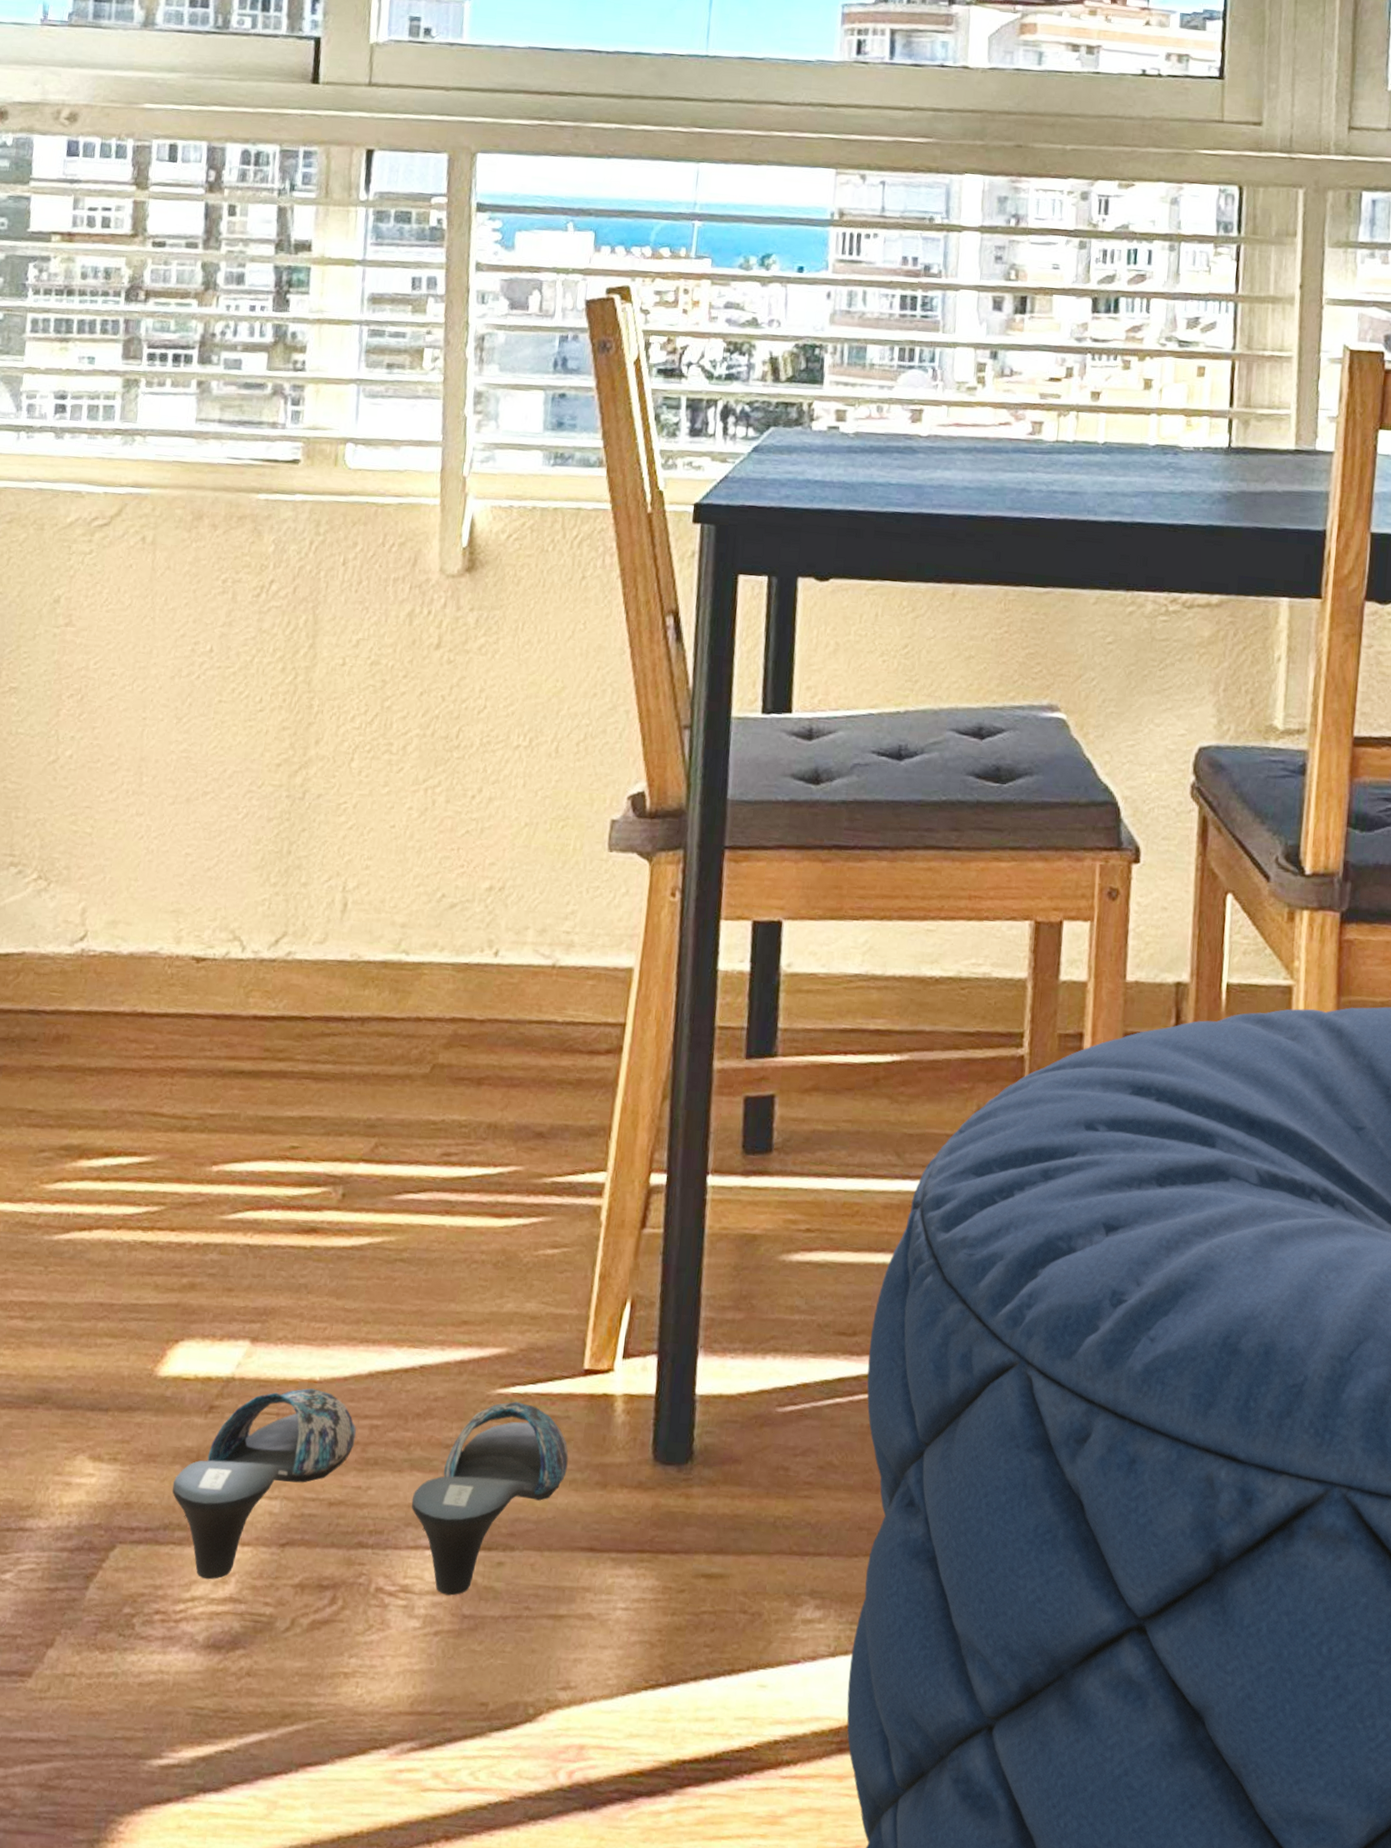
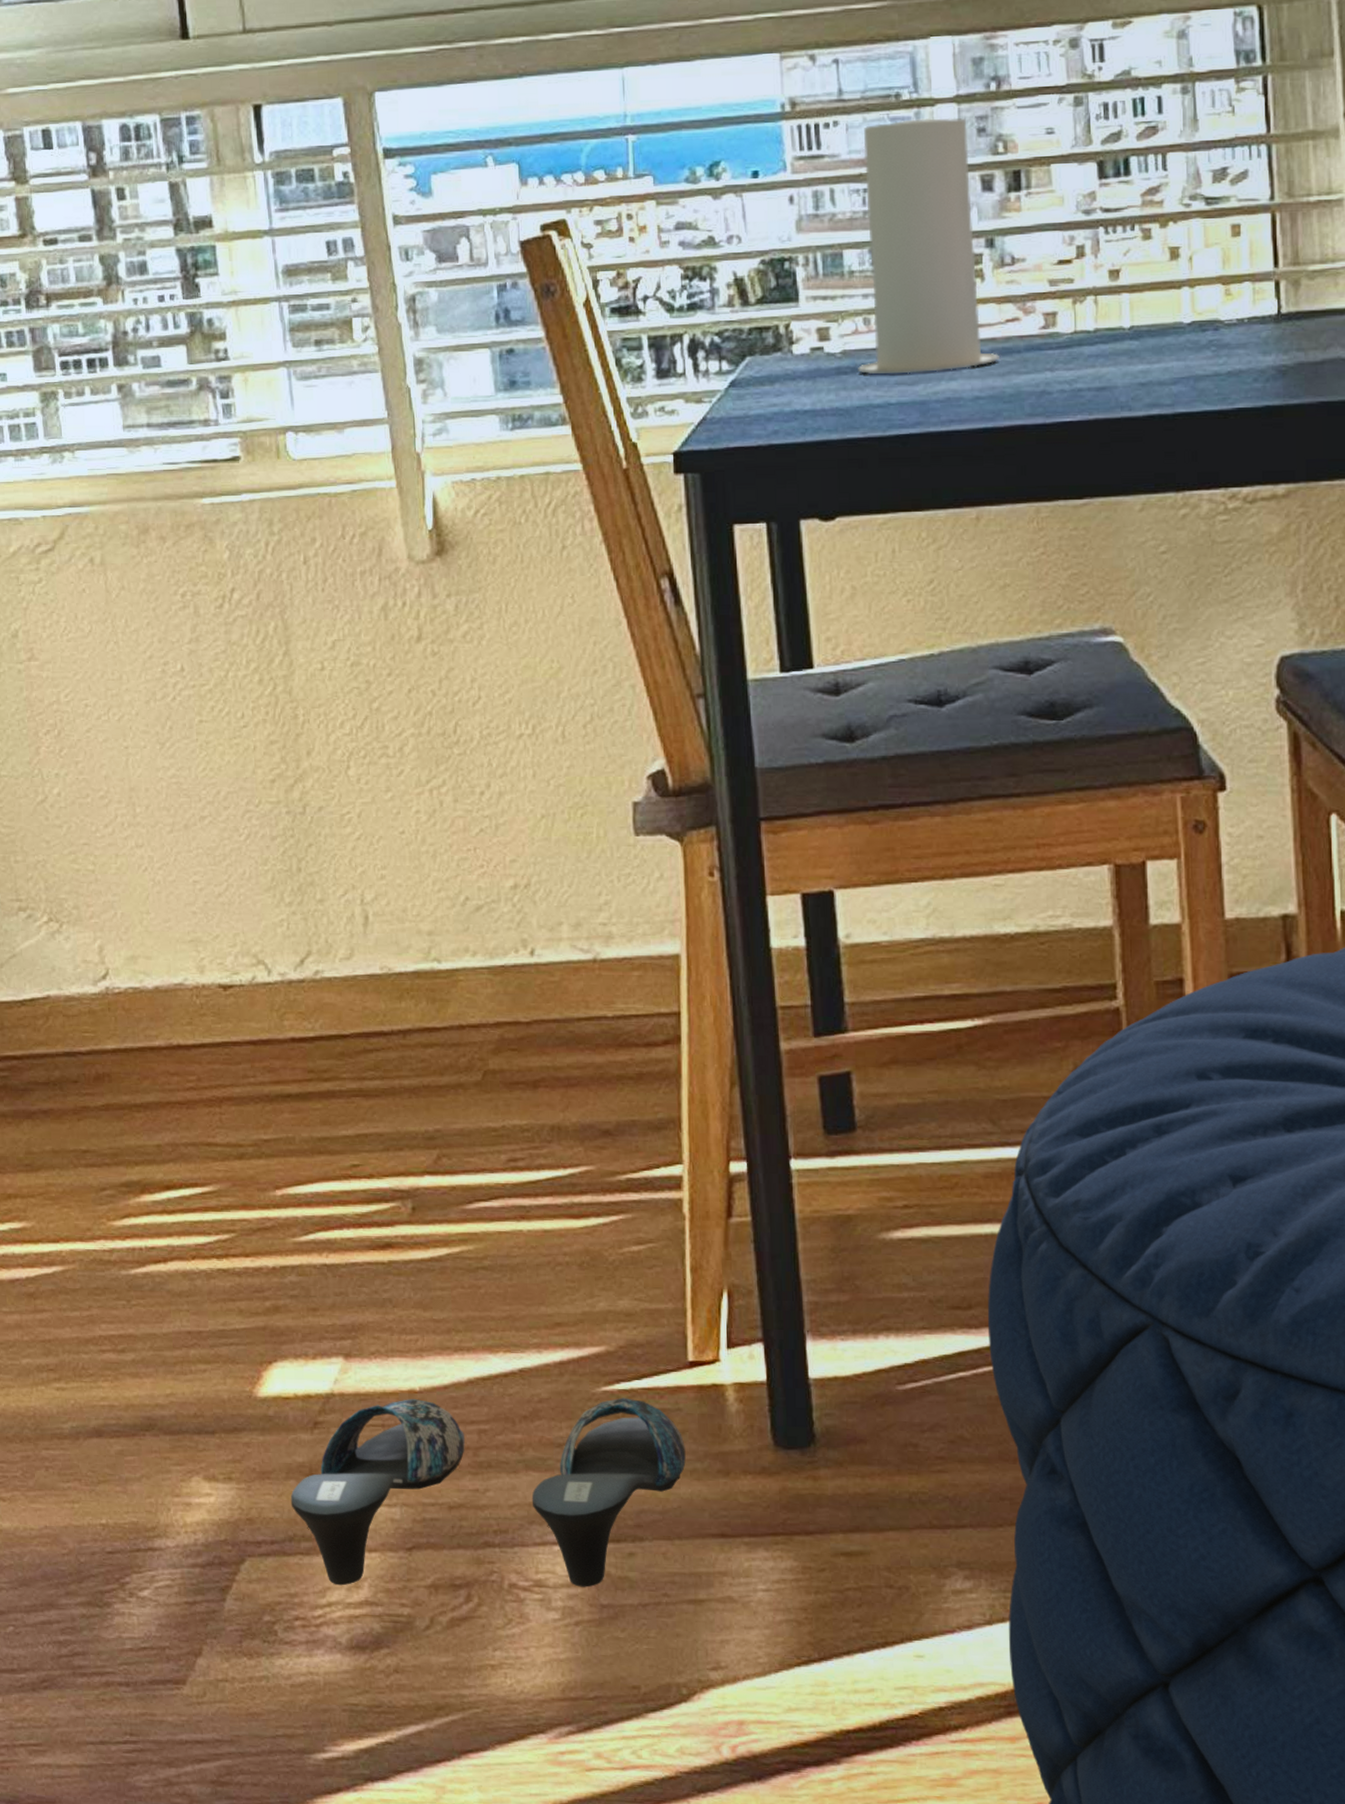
candle: none [866,240,990,461] -> present [858,117,999,374]

